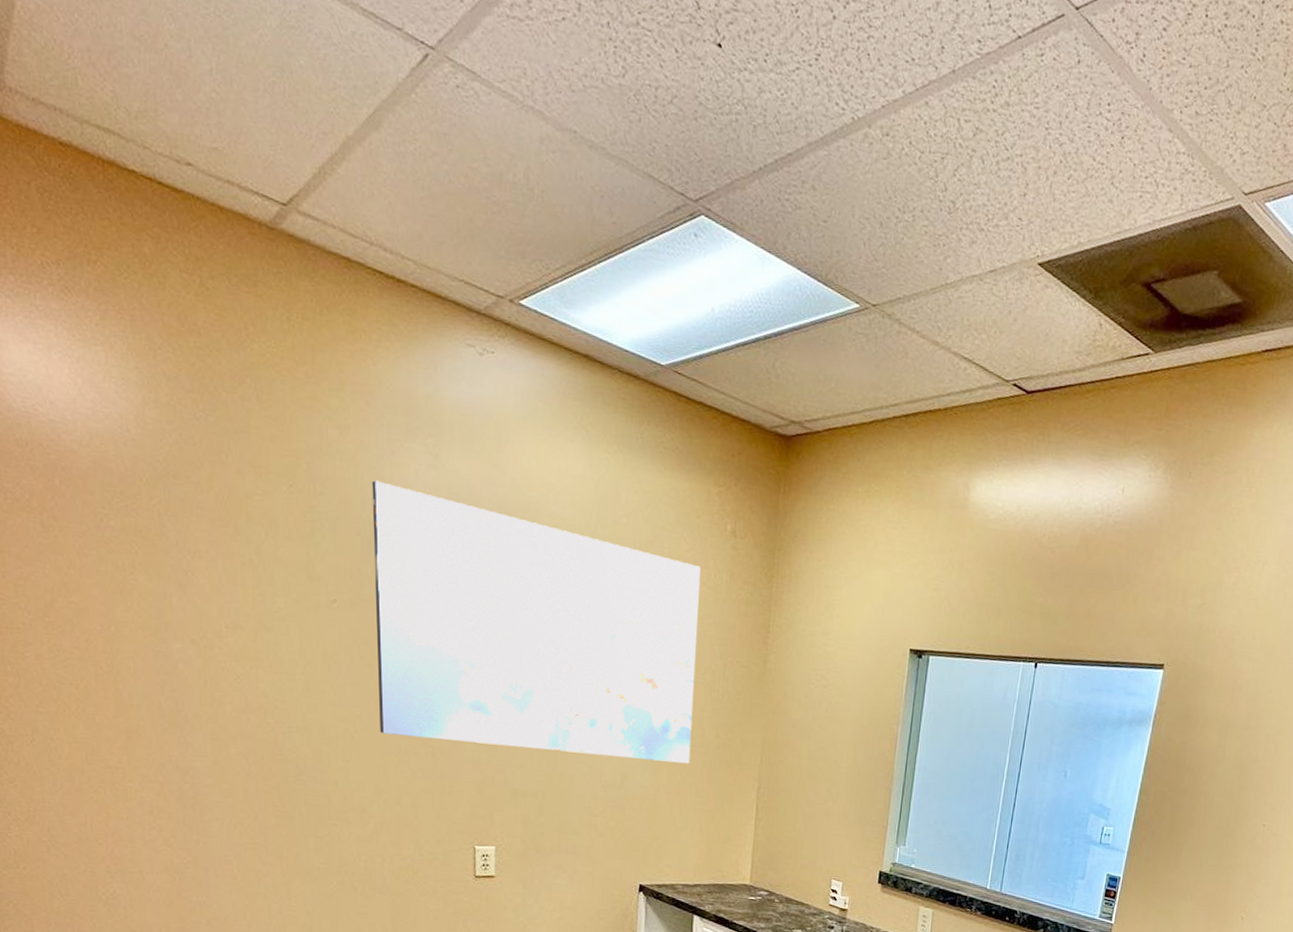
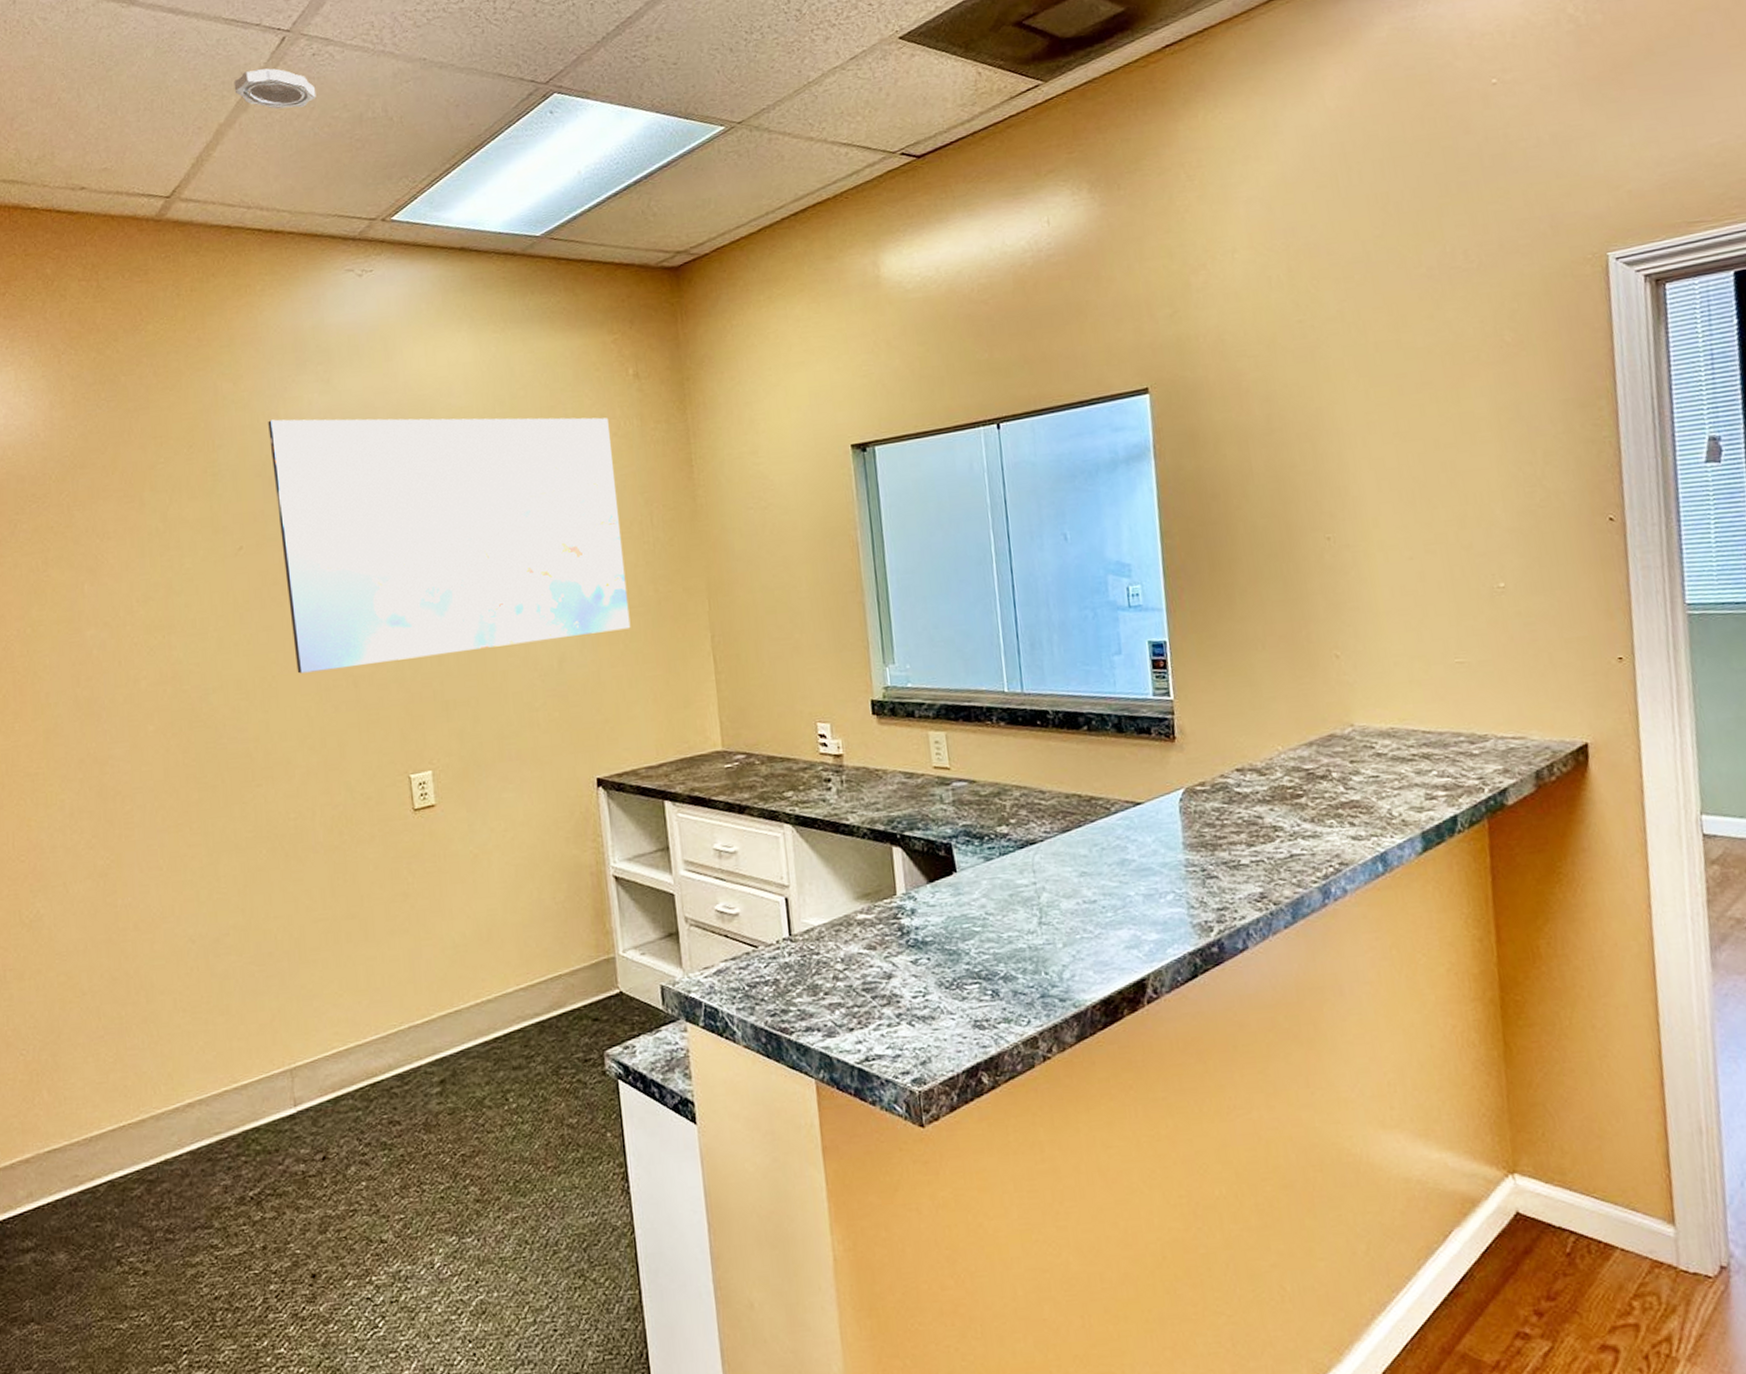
smoke detector: none [367,82,456,146] -> present [234,68,316,110]

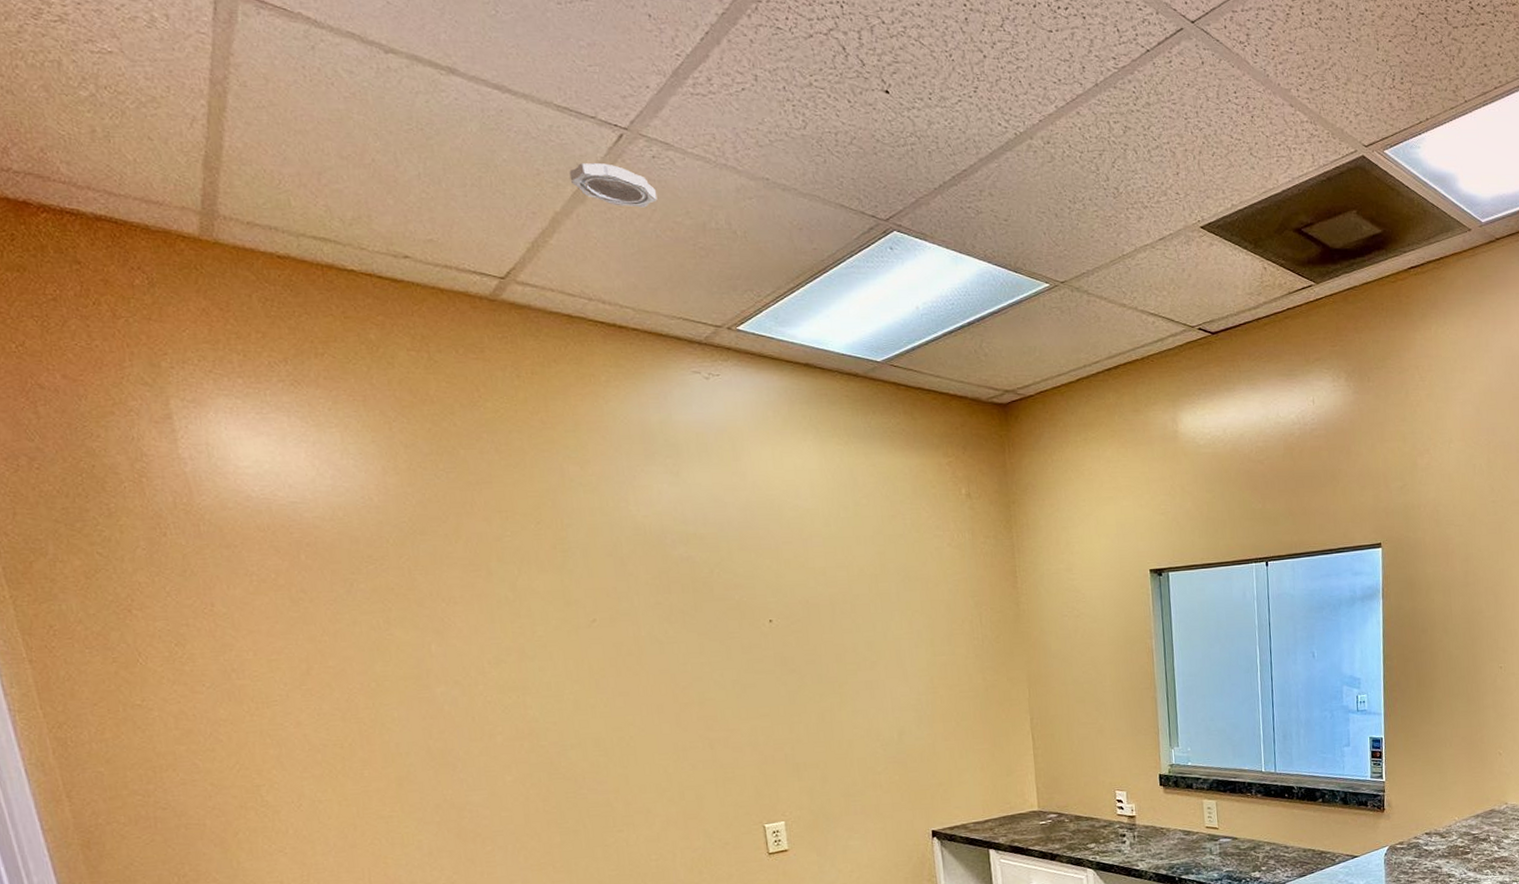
wall art: present [268,417,631,674] -> none [618,504,962,735]

